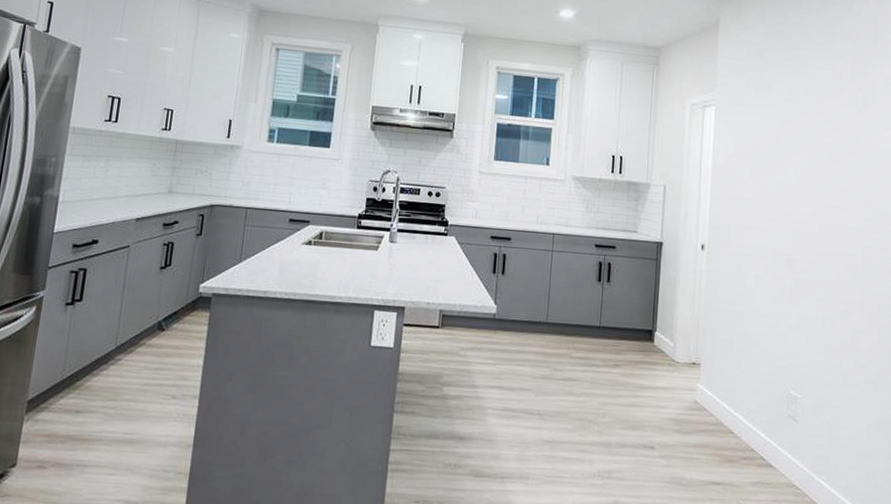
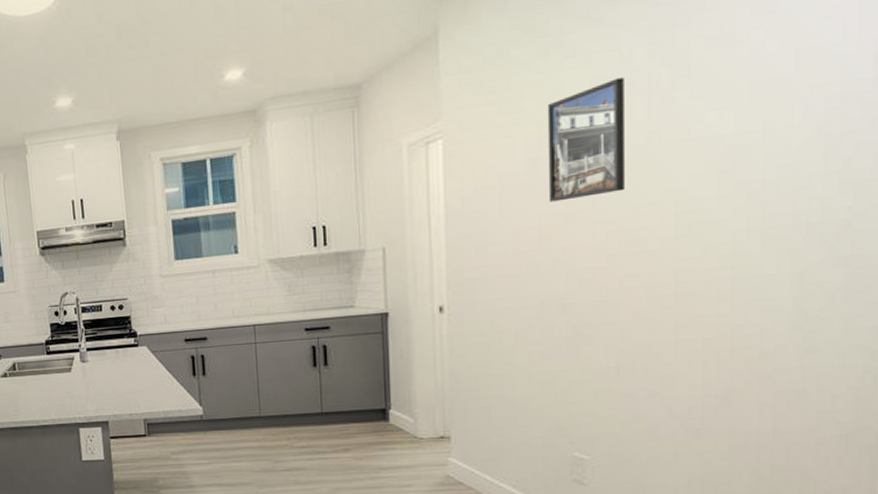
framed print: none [784,90,836,176] -> present [547,77,624,202]

